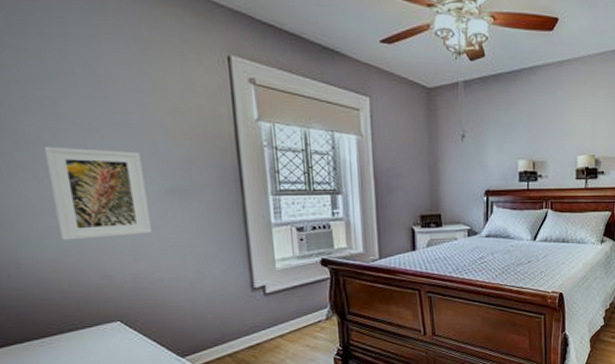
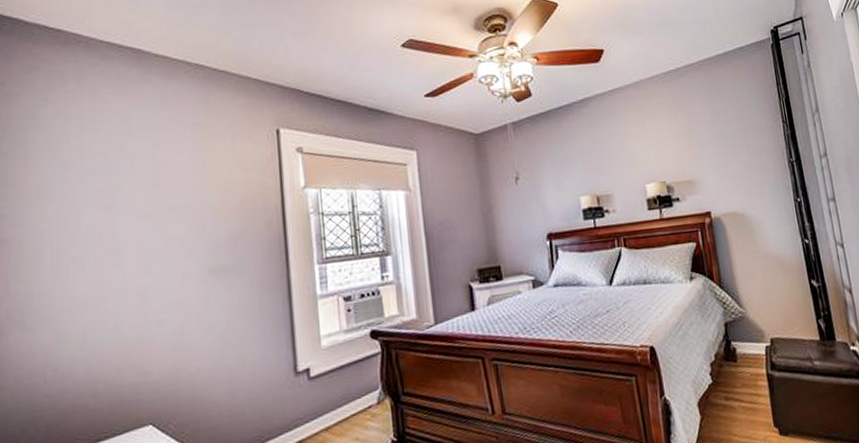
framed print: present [43,146,152,240] -> none [96,233,193,336]

